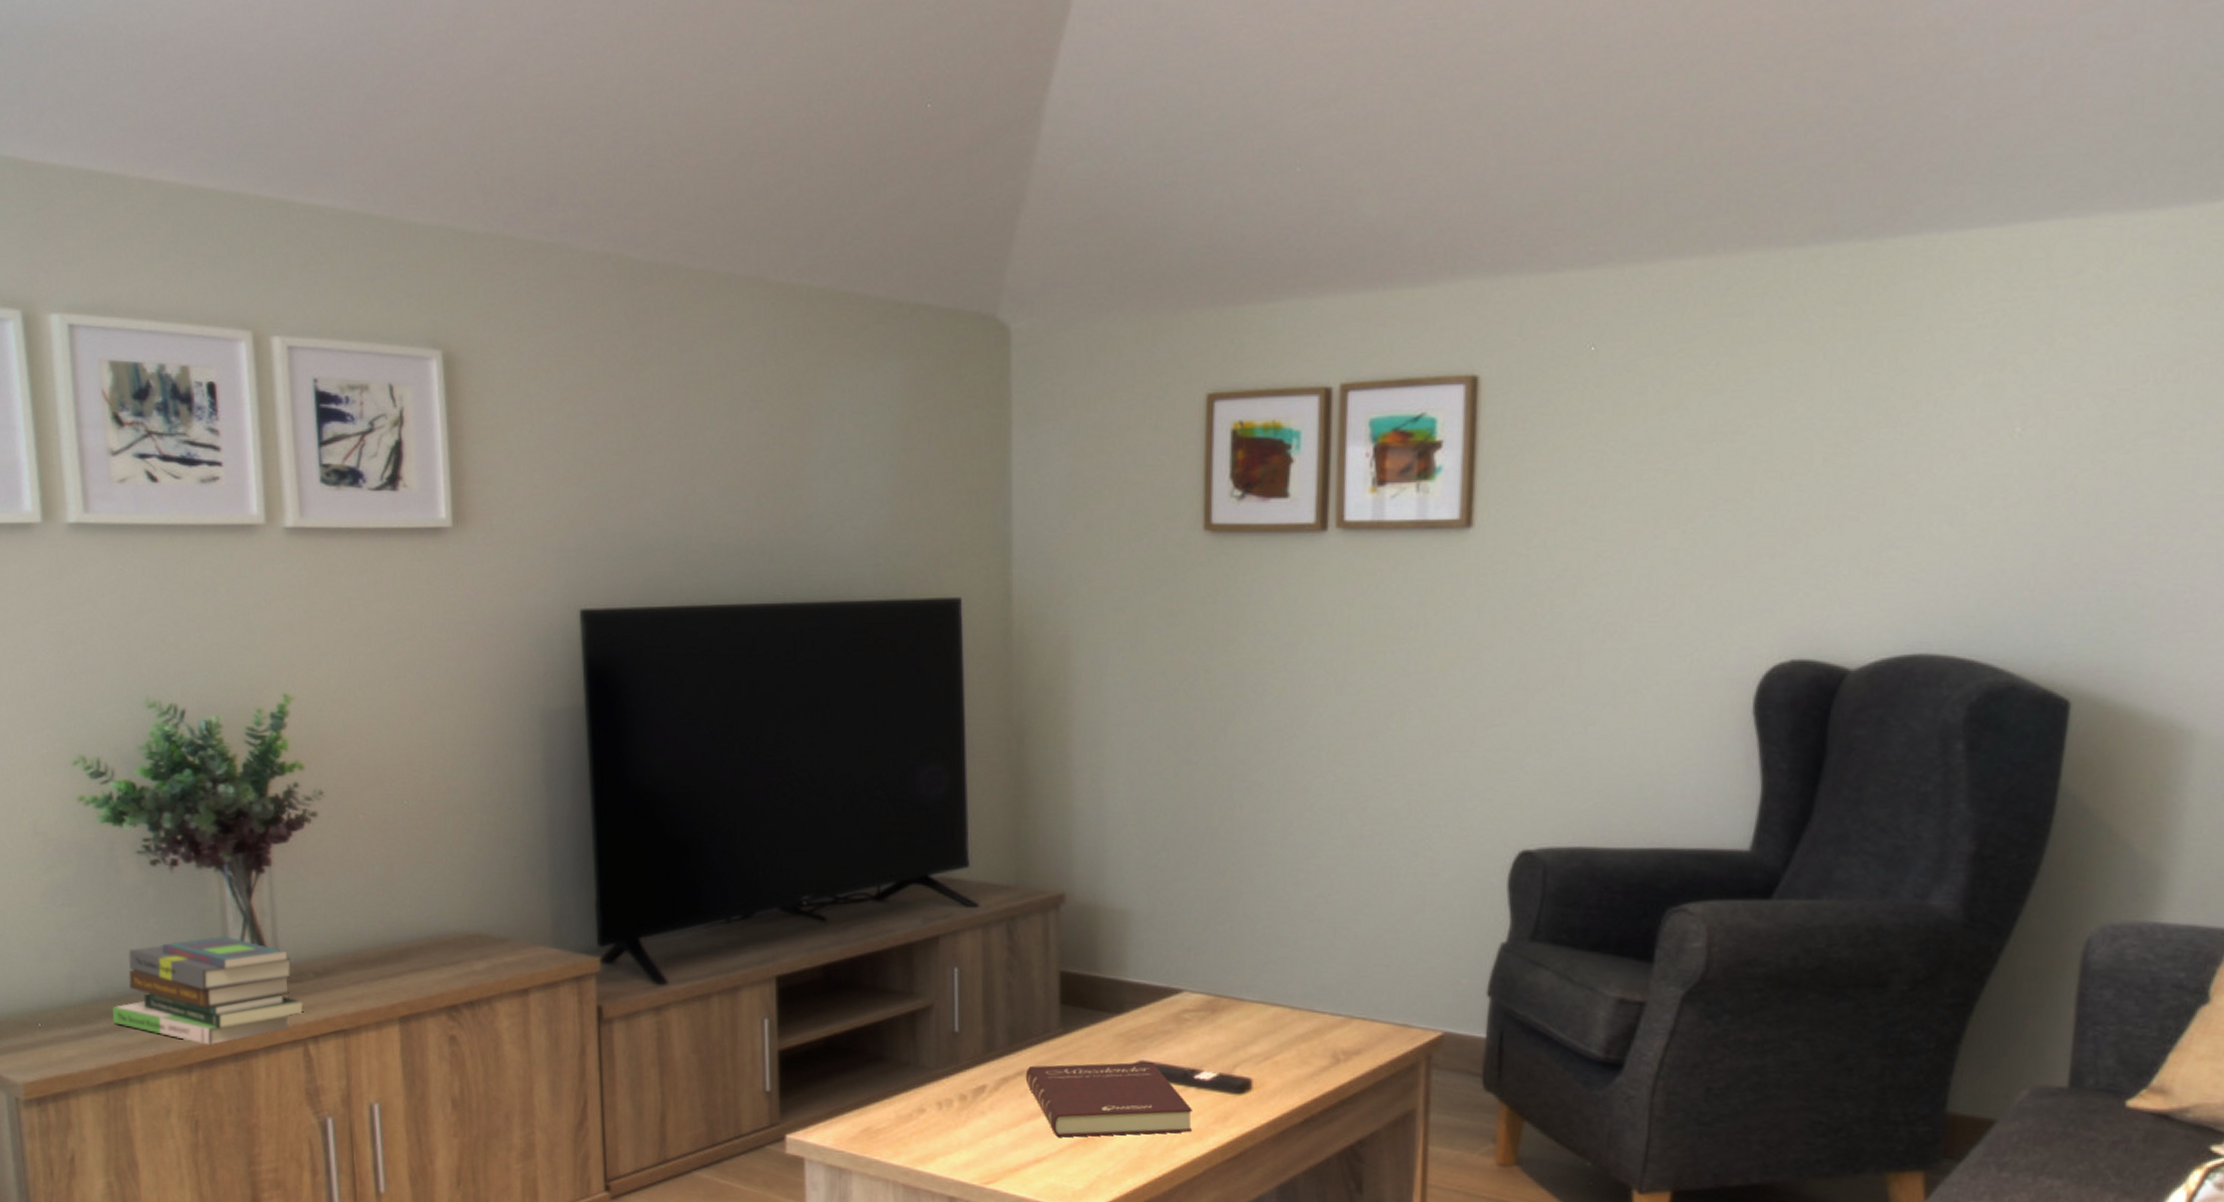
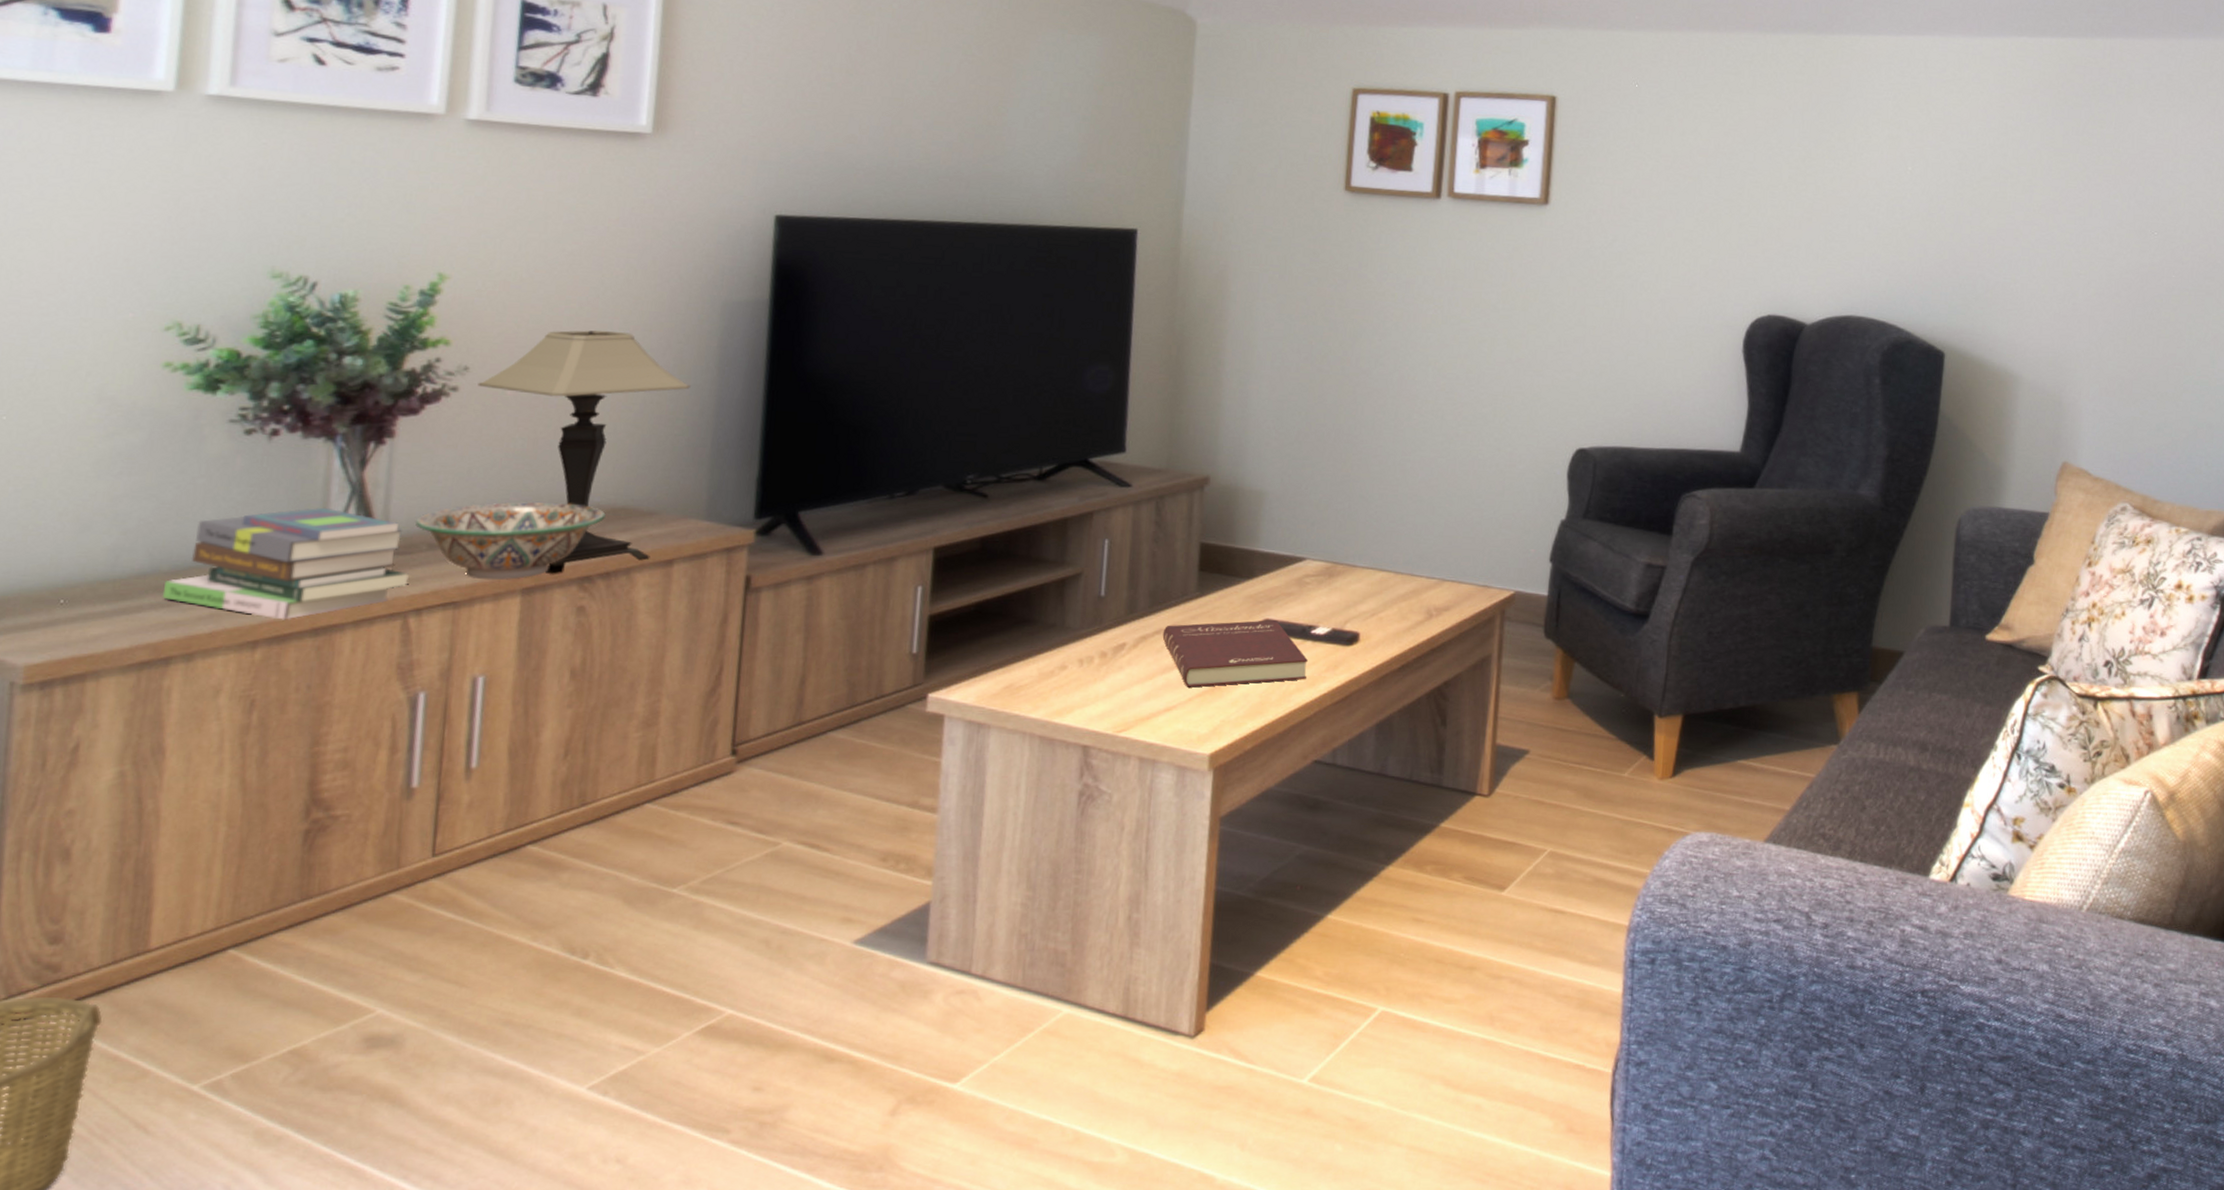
decorative bowl: none [300,928,462,1009] -> present [414,501,606,581]
table lamp: none [333,747,522,1004] -> present [478,330,691,575]

